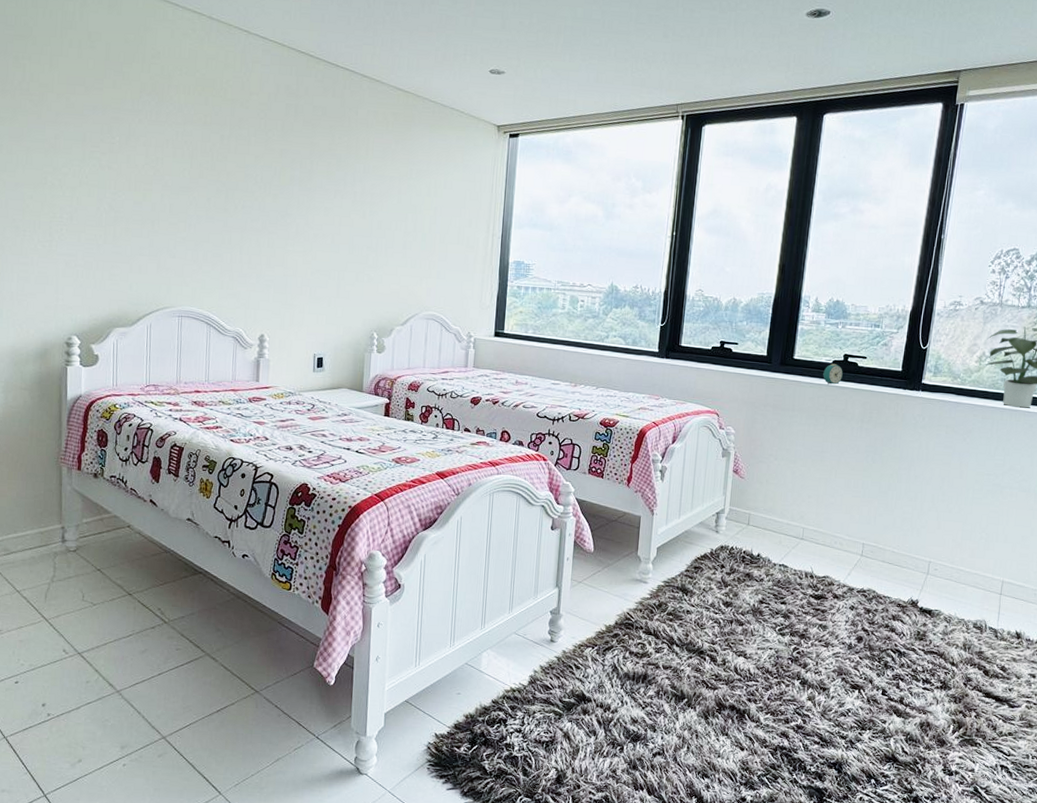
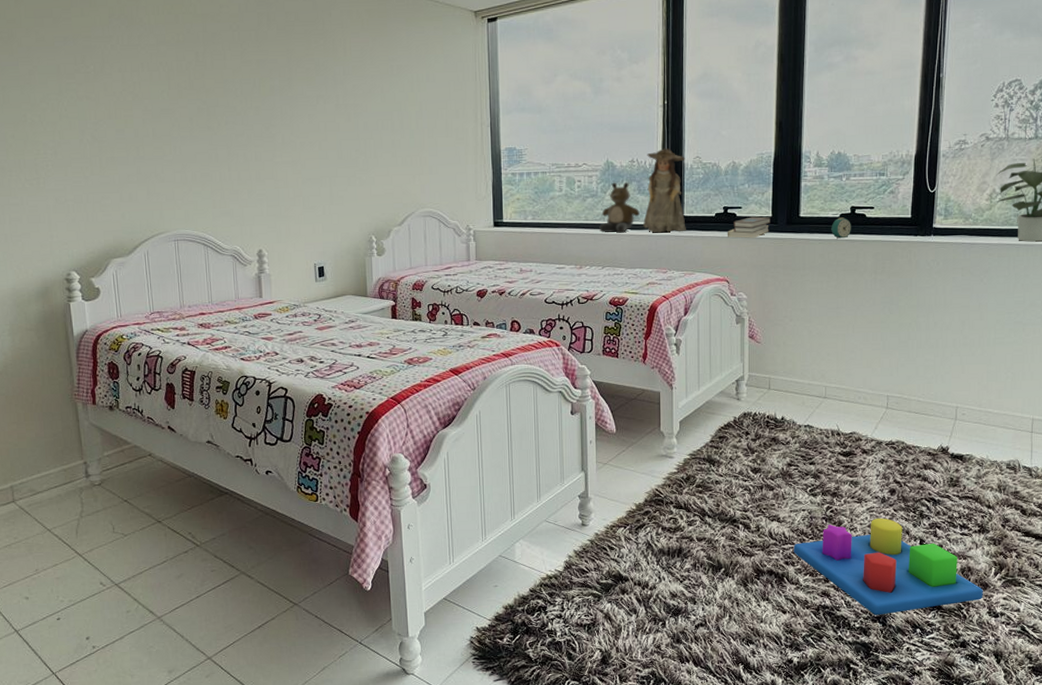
bear: none [597,305,639,356] -> present [599,182,640,233]
doll: none [639,278,688,362] -> present [642,148,687,233]
books: none [721,353,765,375] -> present [727,216,770,238]
toy blocks: none [757,664,940,762] -> present [793,518,983,615]

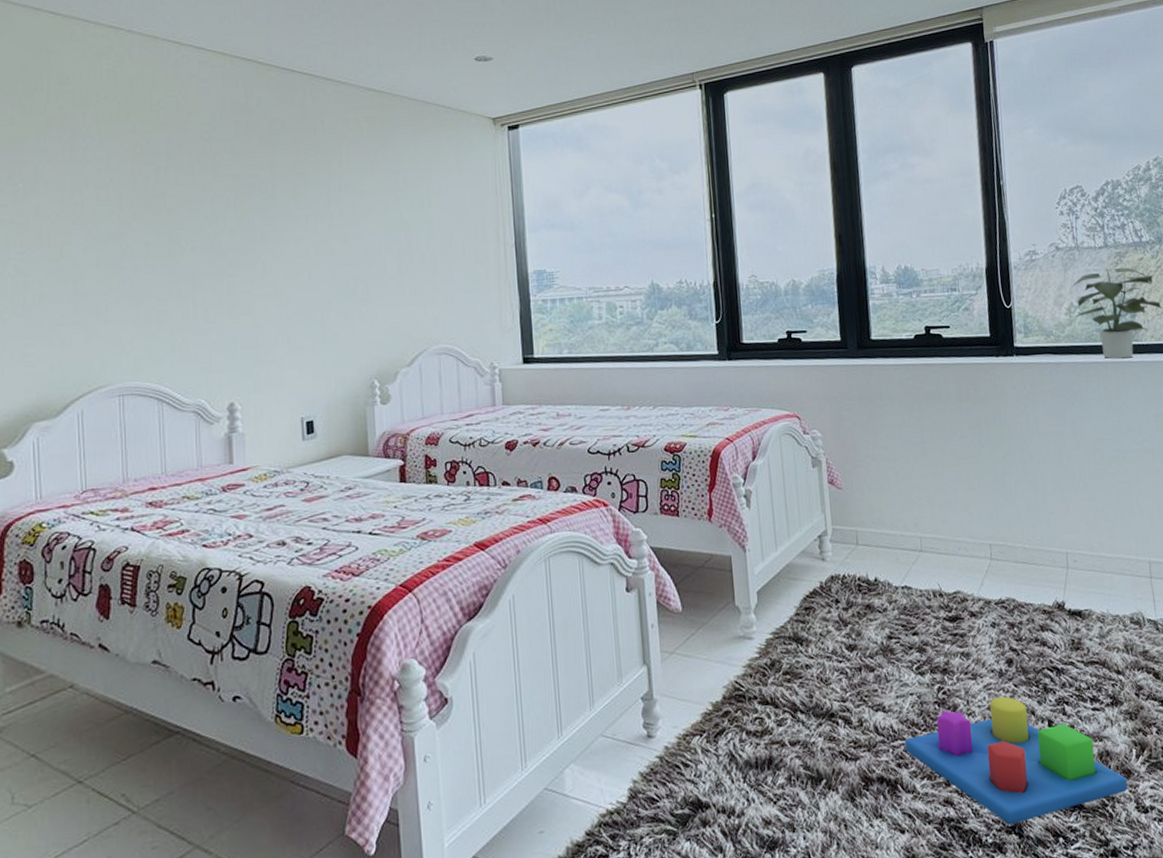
bear: present [599,182,640,233] -> none [647,306,693,367]
doll: present [642,148,687,233] -> none [696,267,748,364]
books: present [727,216,770,238] -> none [792,341,840,367]
alarm clock: present [831,217,851,240] -> none [906,338,929,365]

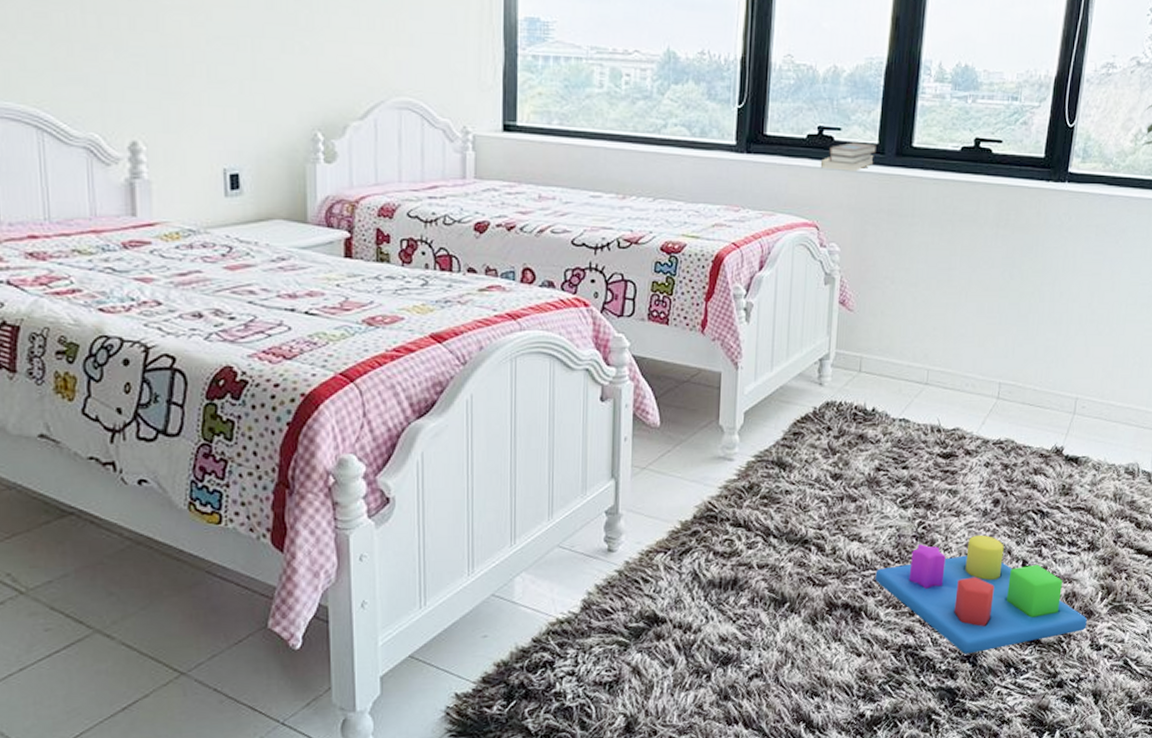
books: none [792,341,840,367] -> present [820,142,876,171]

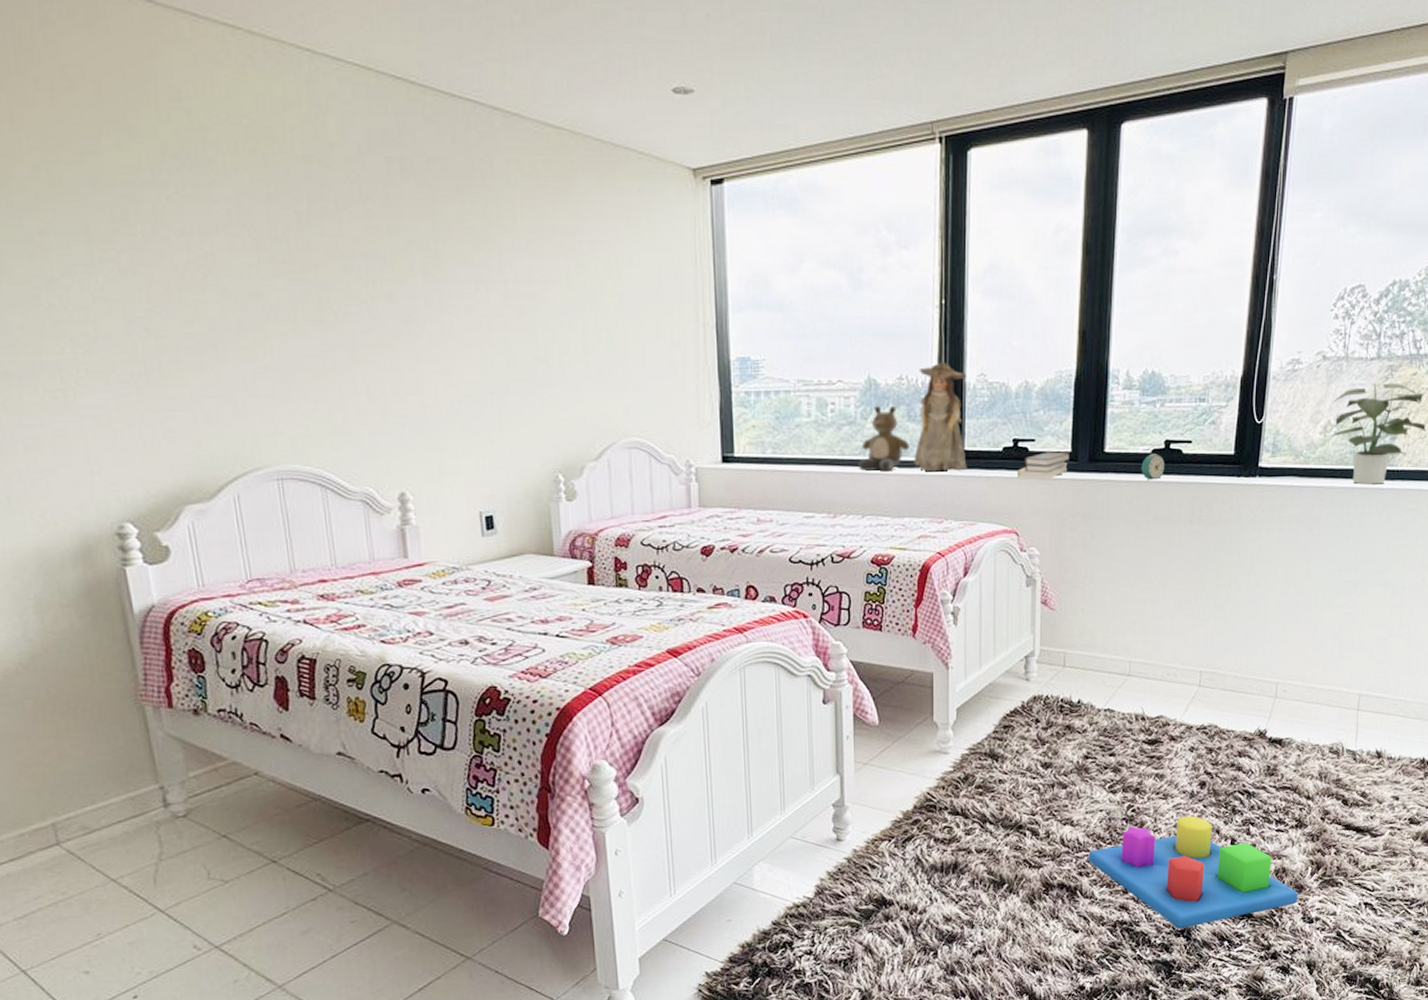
bear: none [652,80,708,153] -> present [858,405,910,472]
doll: none [710,39,773,157] -> present [912,362,968,472]
alarm clock: none [949,151,974,181] -> present [1141,453,1165,482]

